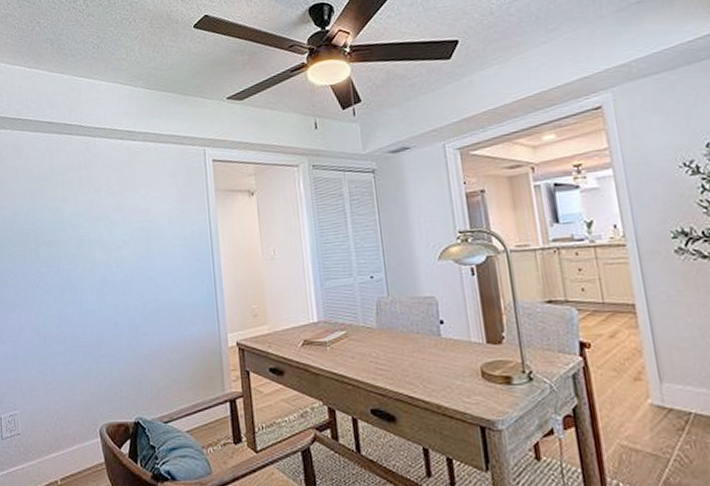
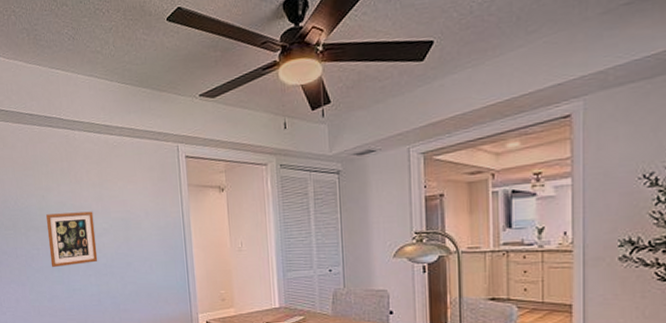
picture frame: none [59,222,115,288] -> present [46,211,98,268]

